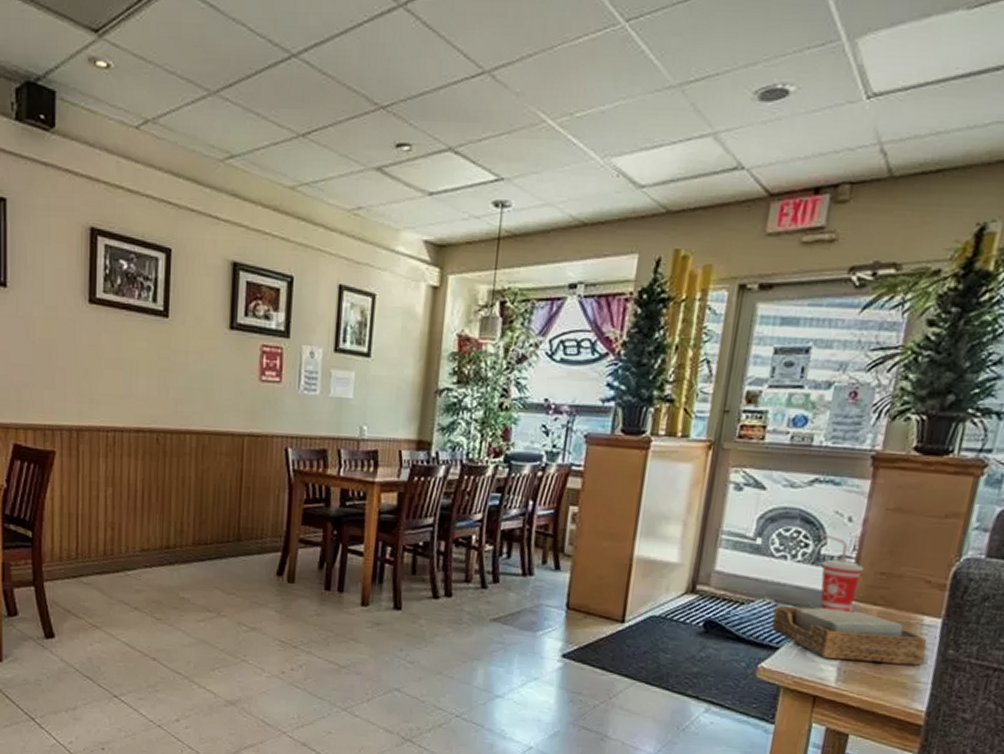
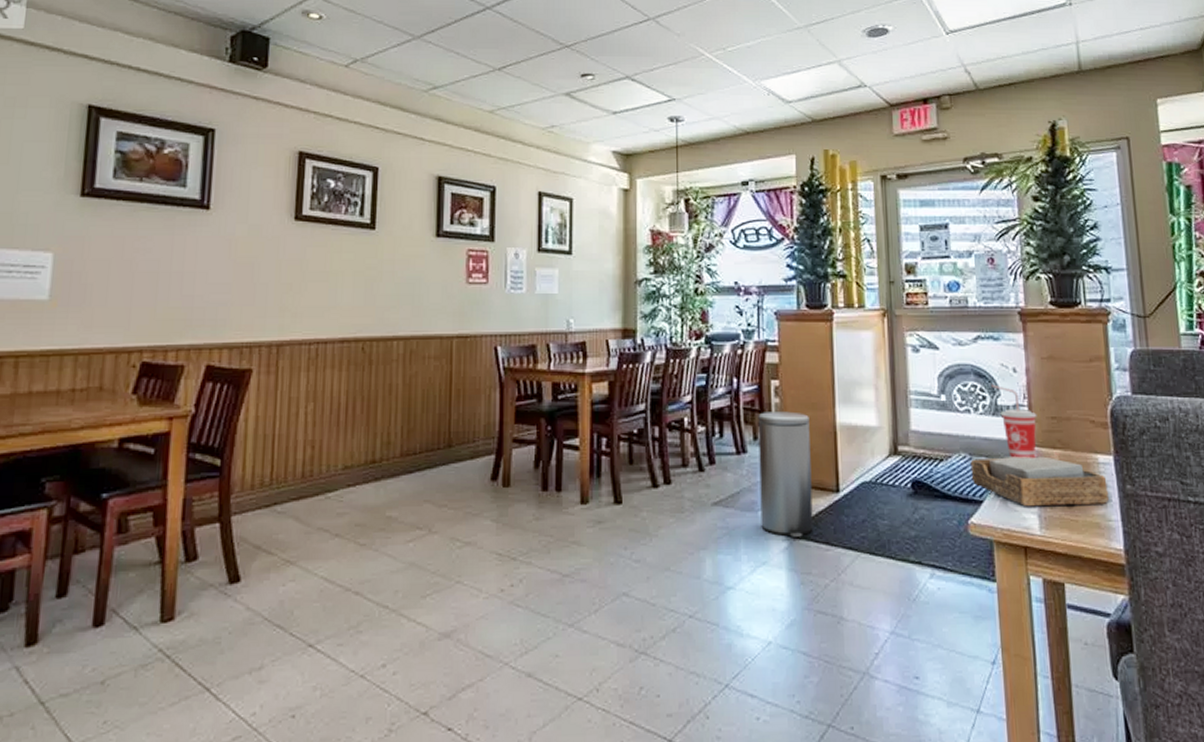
pedal bin: none [538,537,605,660] -> present [758,411,813,537]

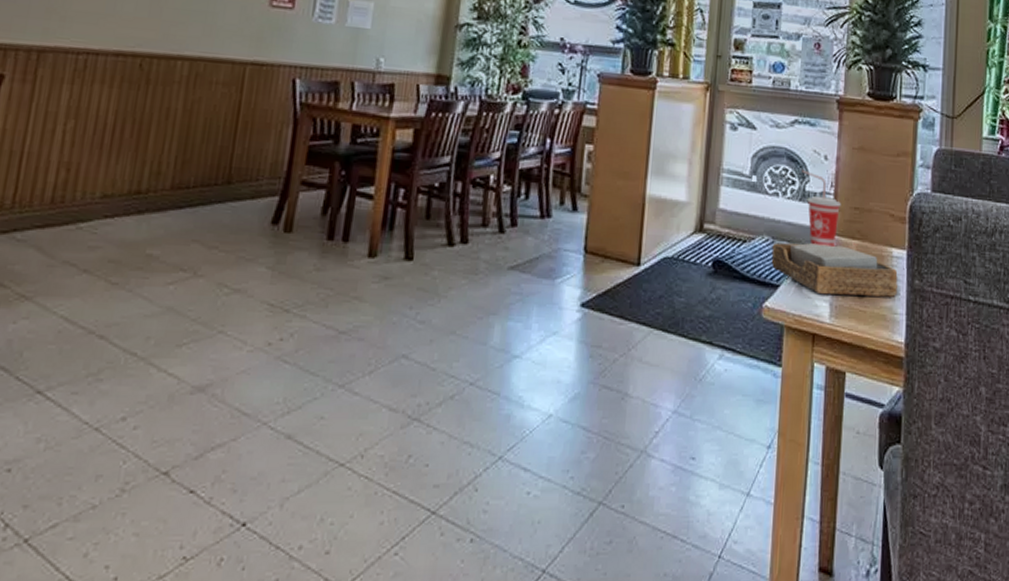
pedal bin: present [758,411,813,537] -> none [556,176,620,309]

